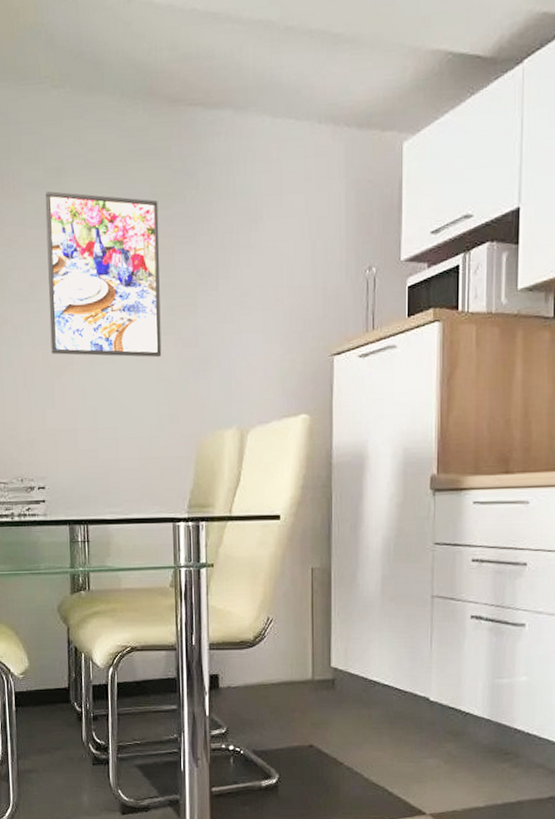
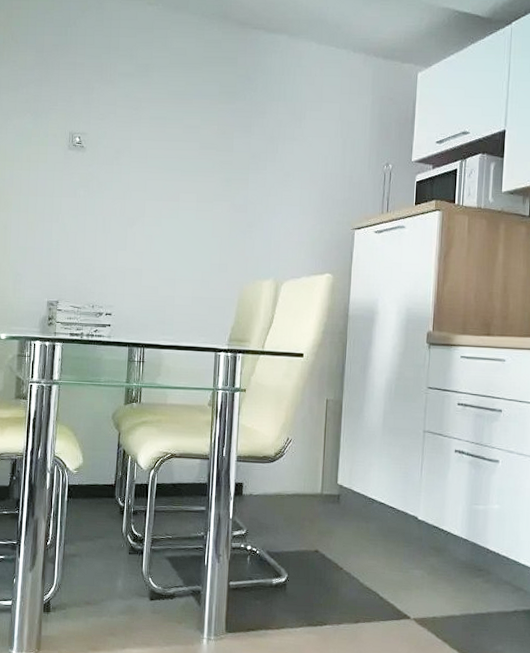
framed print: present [45,191,162,358] -> none [127,82,224,218]

